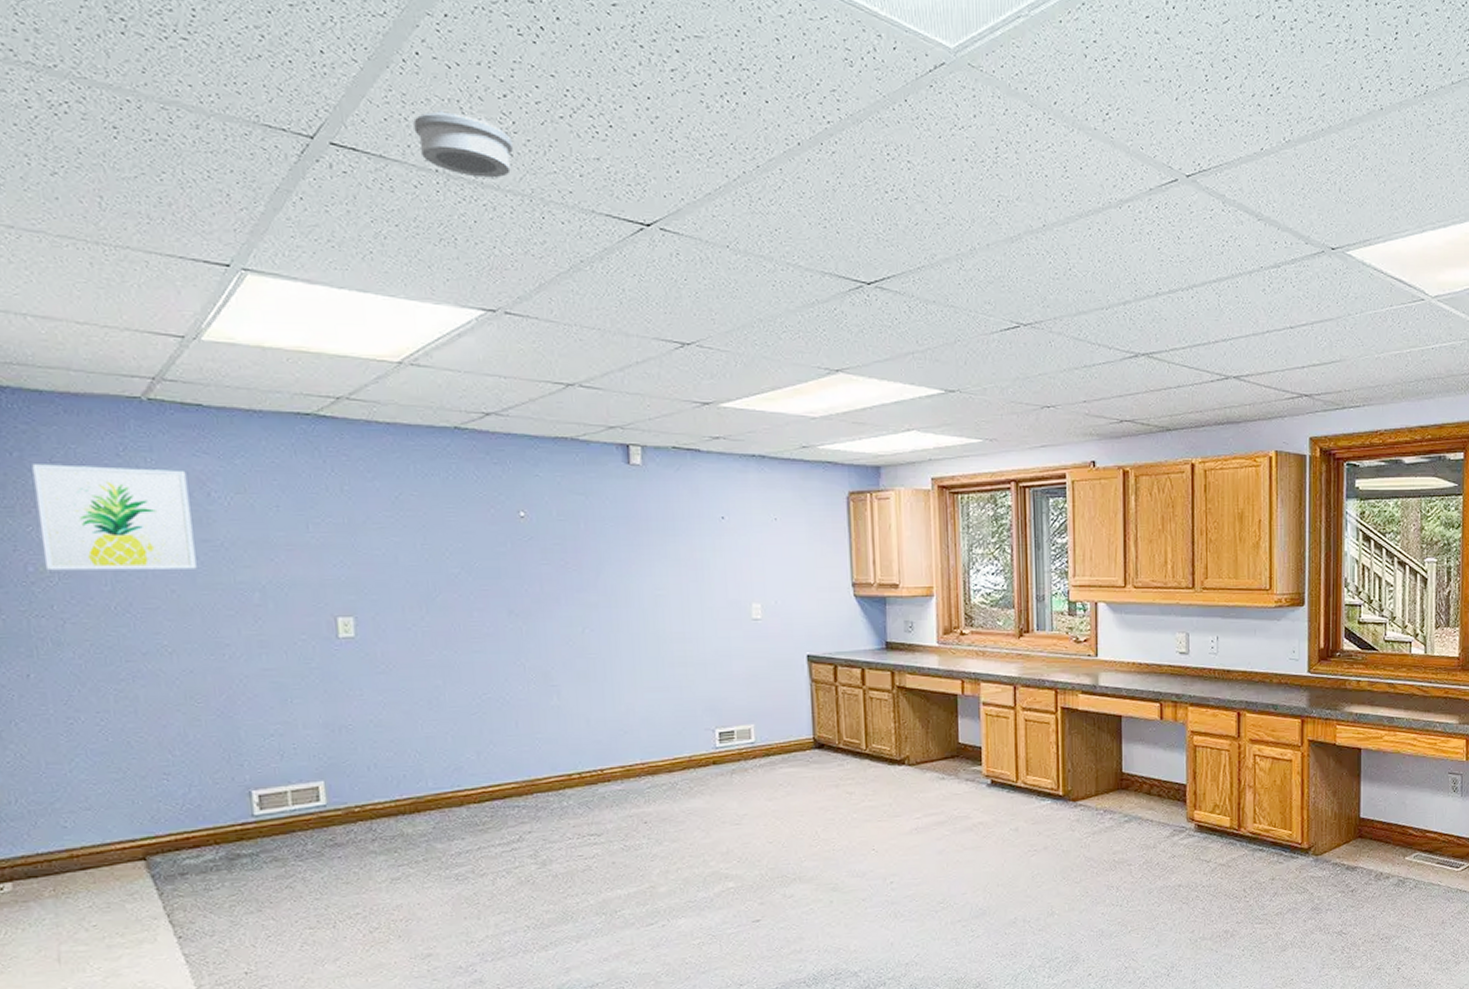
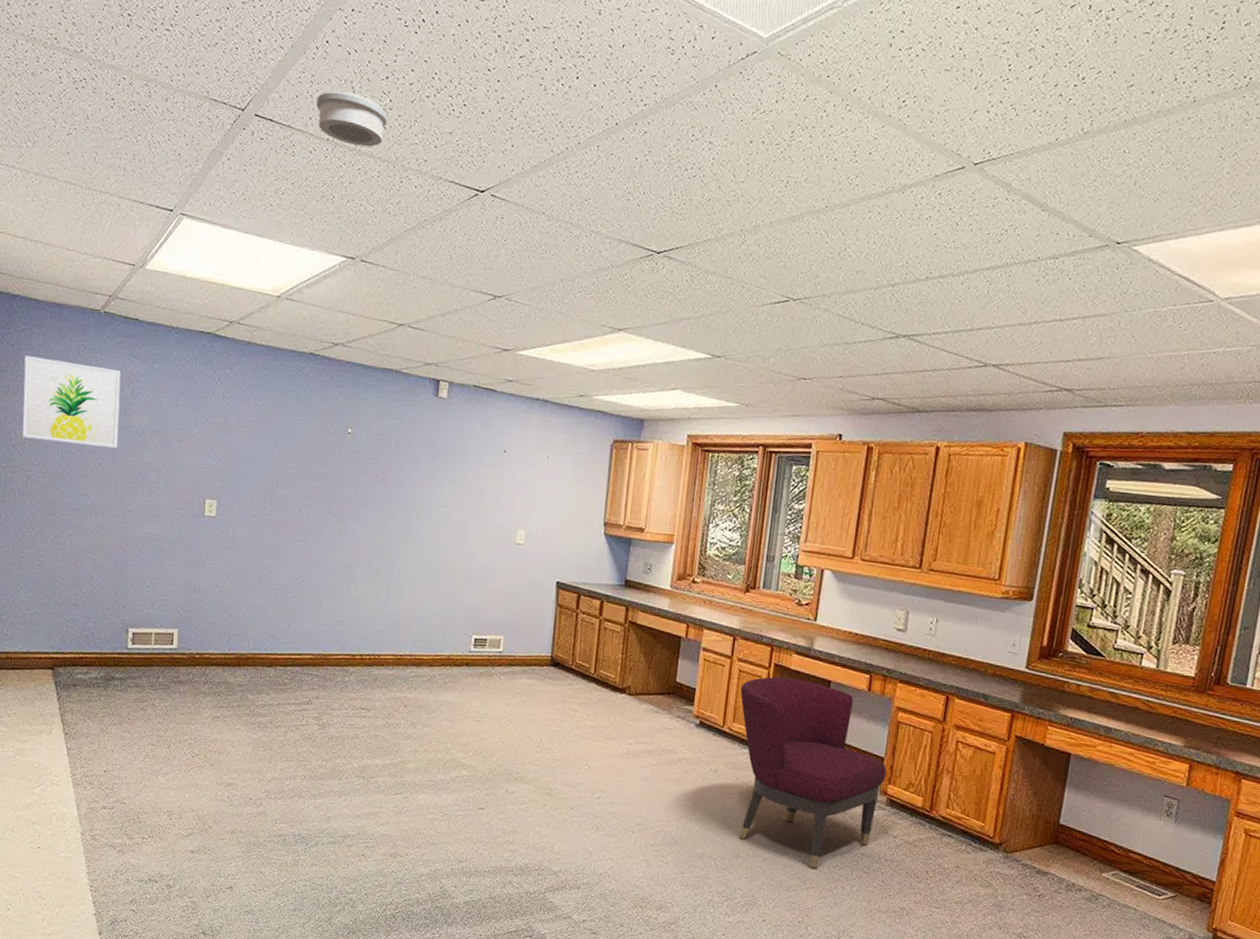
chair: none [1029,719,1190,910] -> present [738,677,887,869]

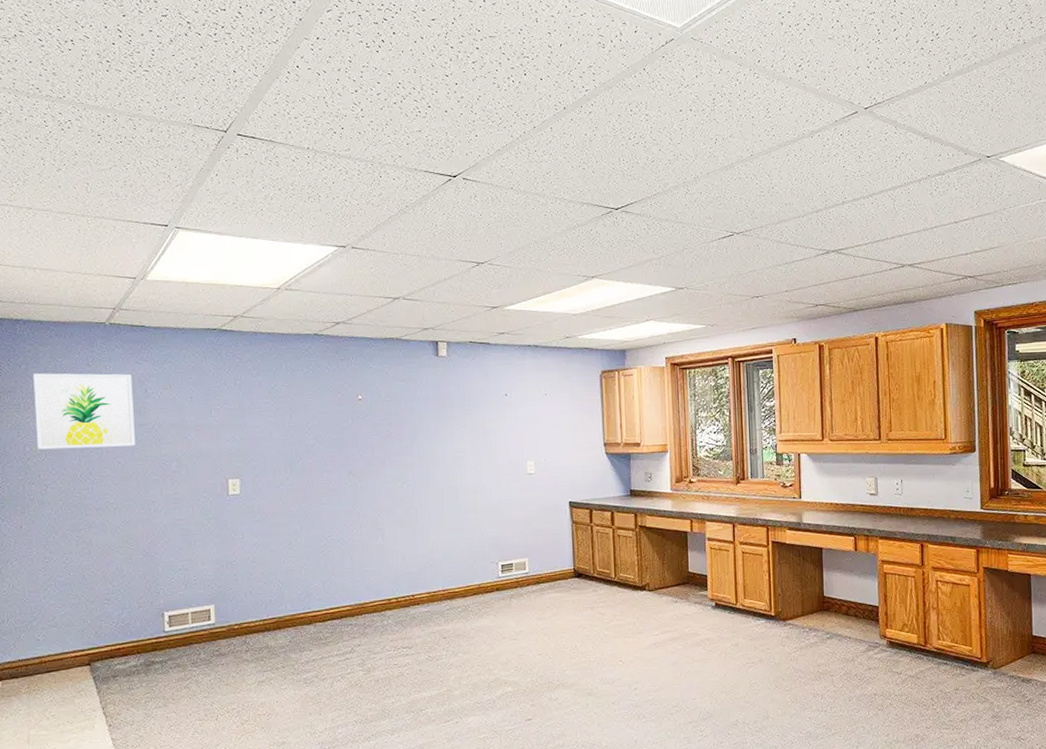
smoke detector: present [316,88,387,147] -> none [294,104,361,151]
chair: present [738,677,887,869] -> none [745,551,883,715]

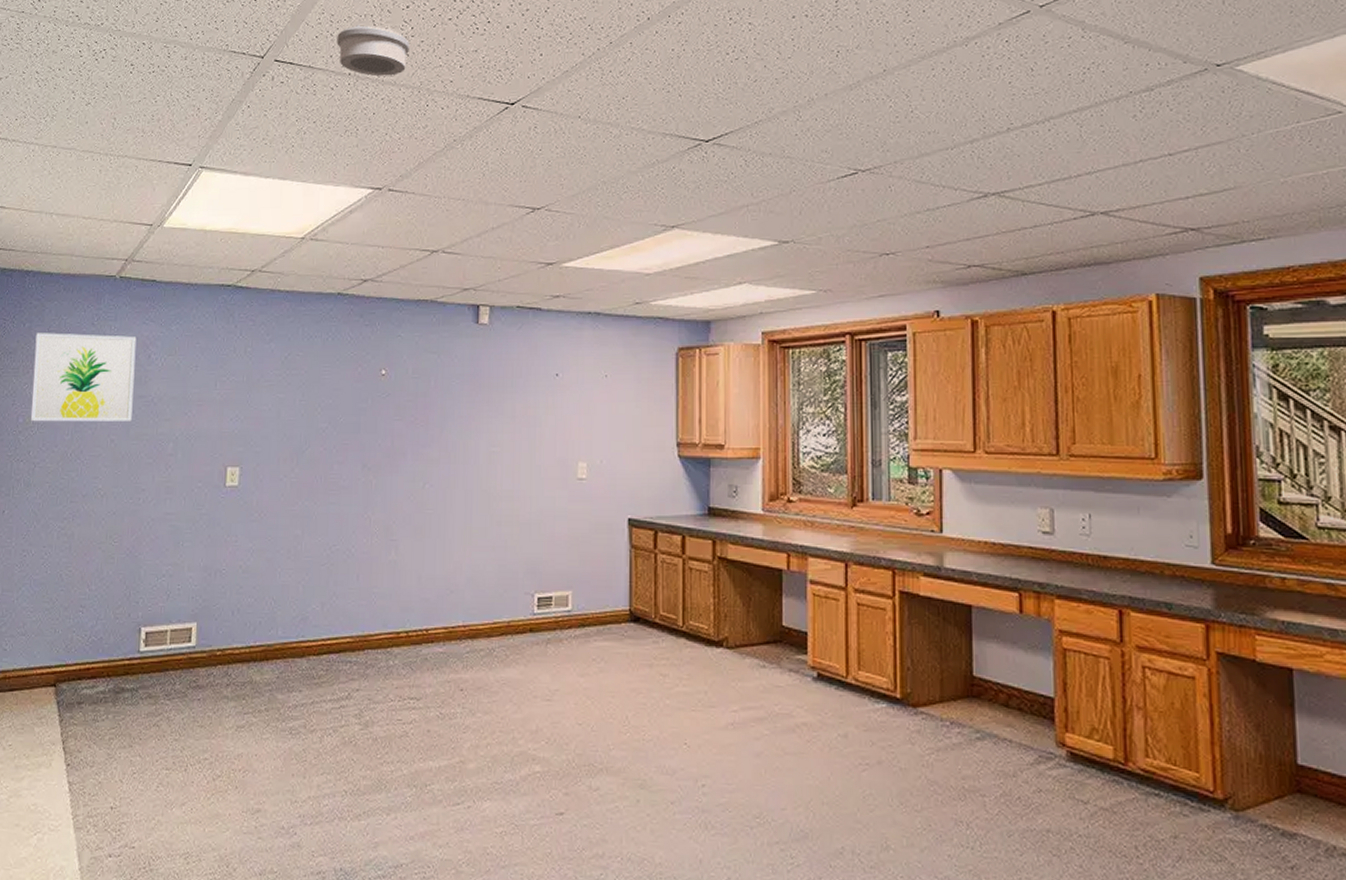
smoke detector: none [294,104,361,151] -> present [337,24,409,77]

